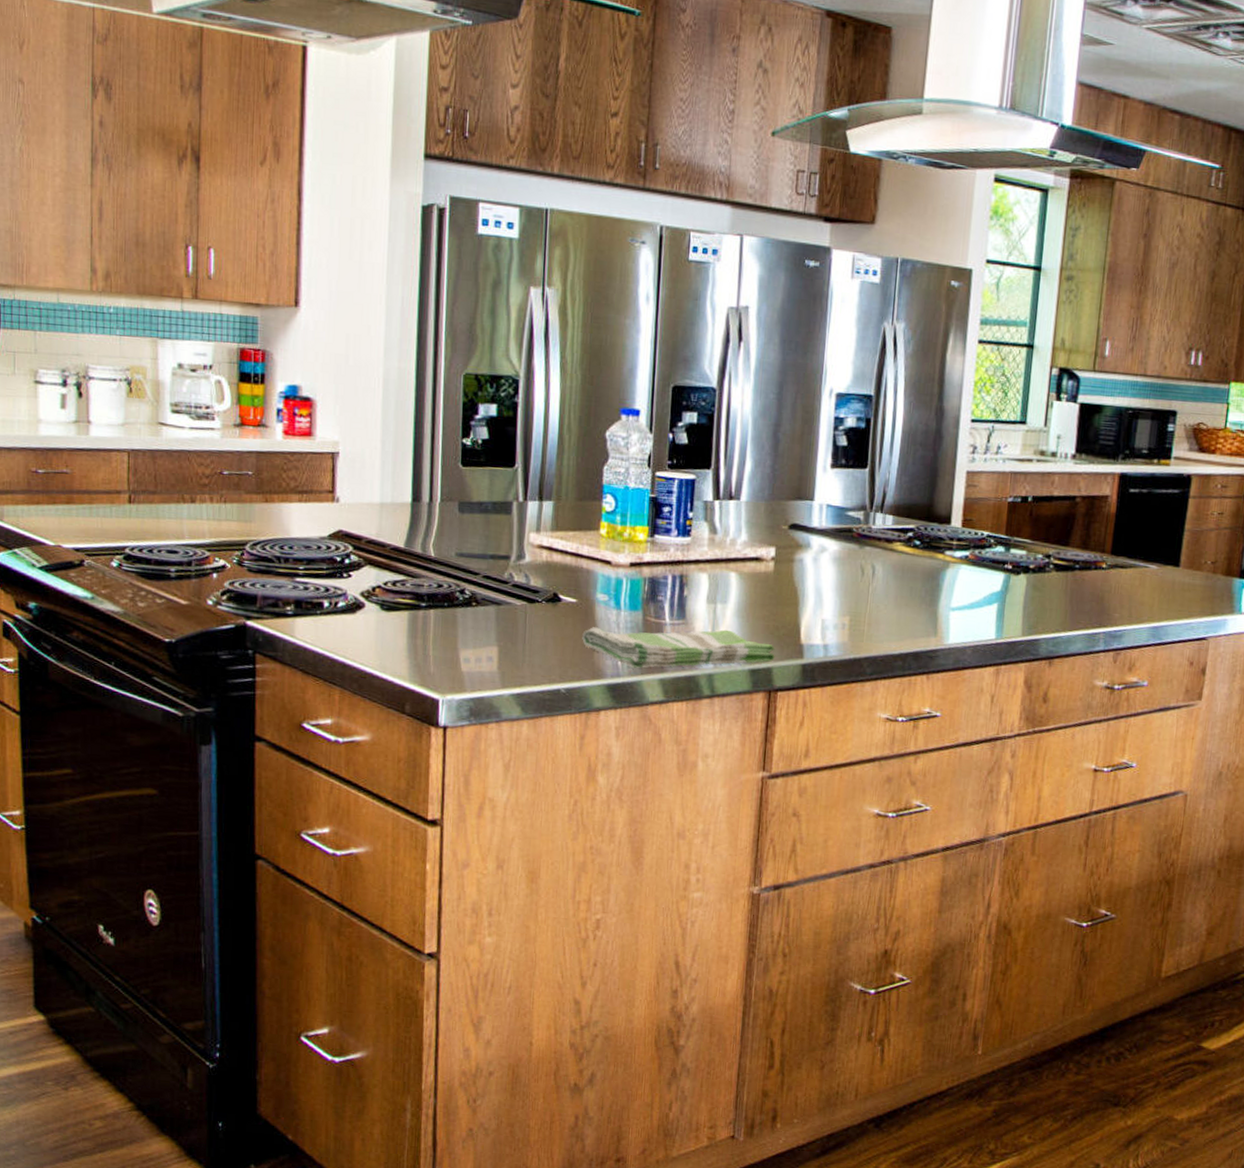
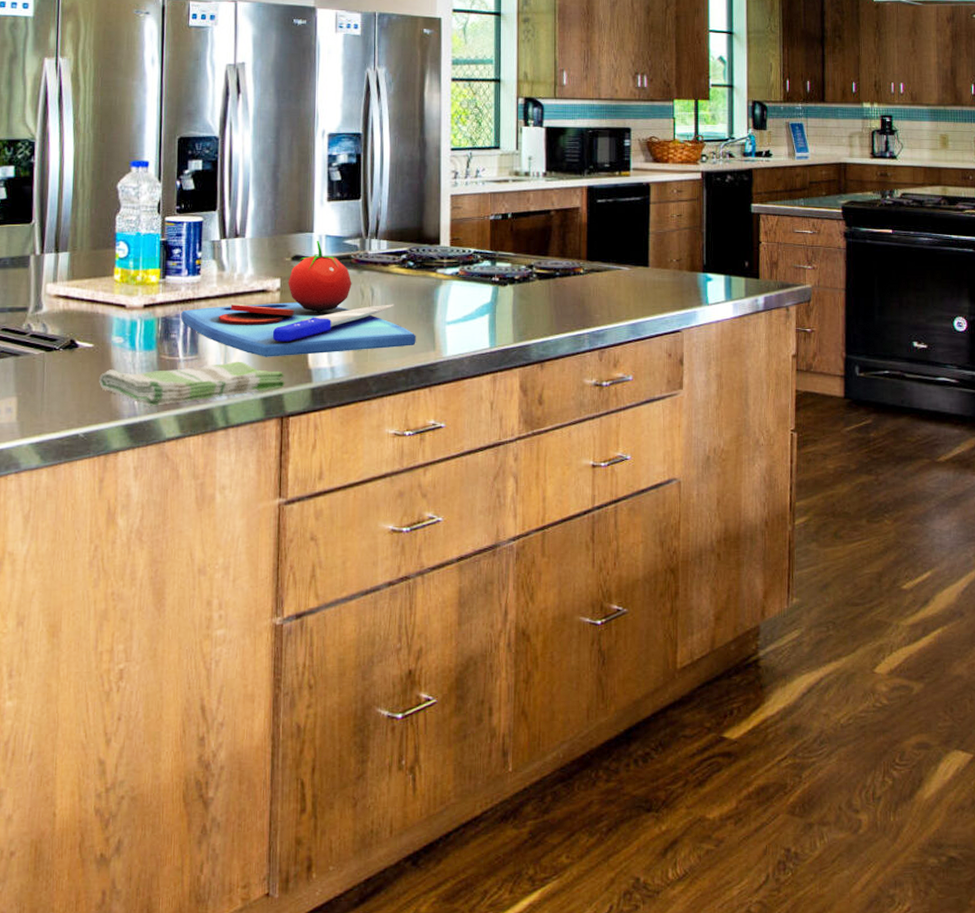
chopping board: none [667,509,917,630] -> present [180,240,416,357]

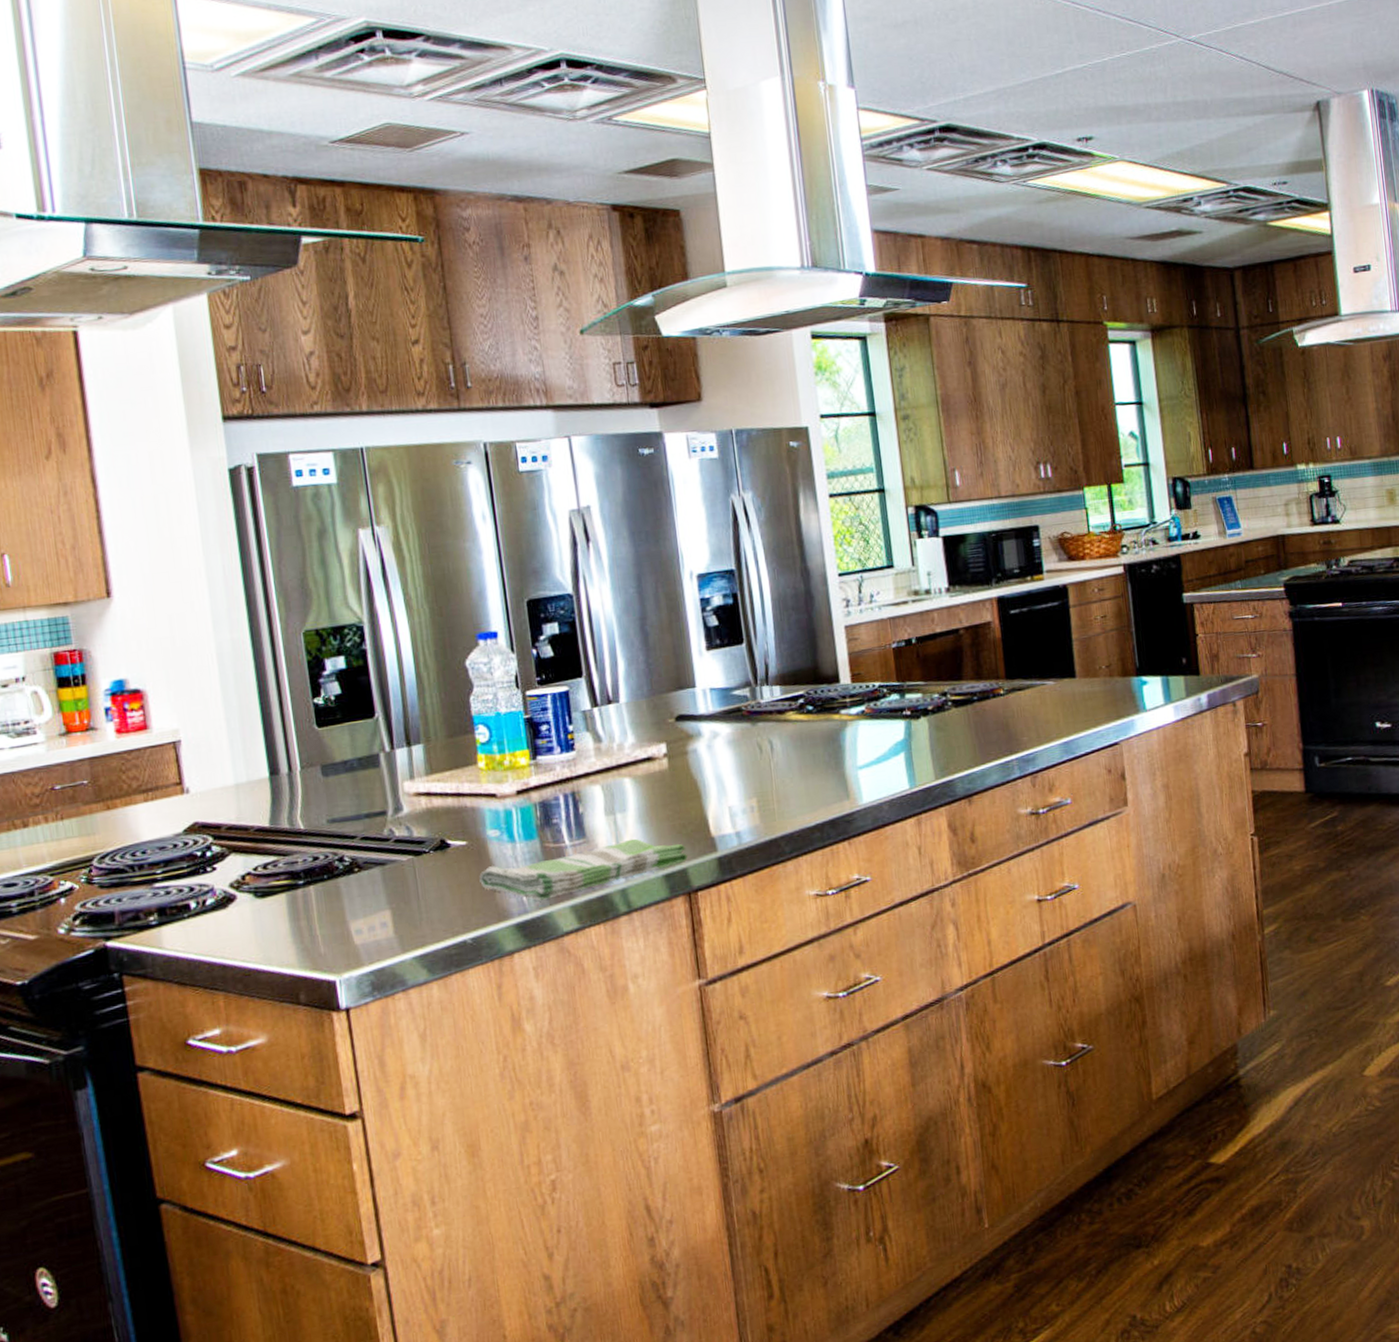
chopping board: present [180,240,416,357] -> none [559,695,827,831]

